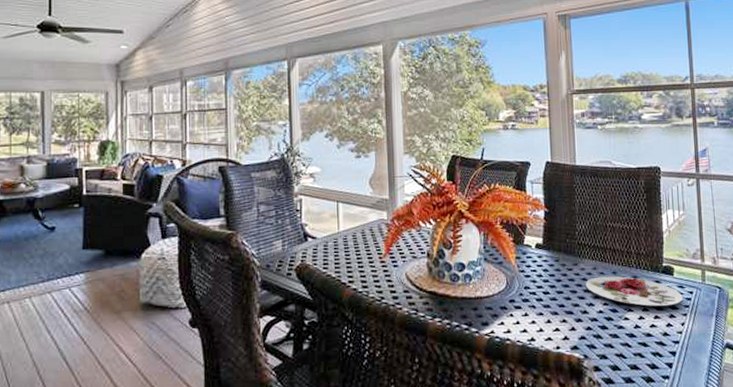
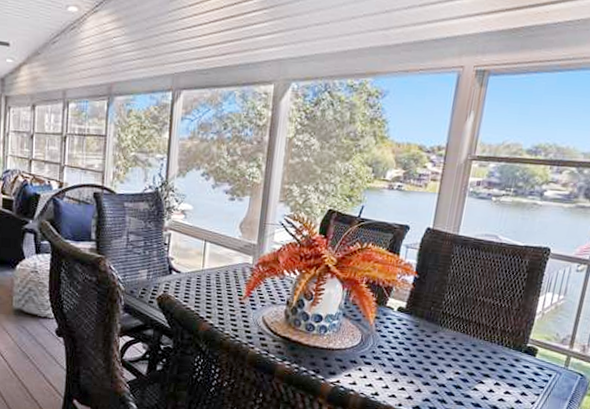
plate: present [585,276,684,307] -> none [440,346,541,384]

